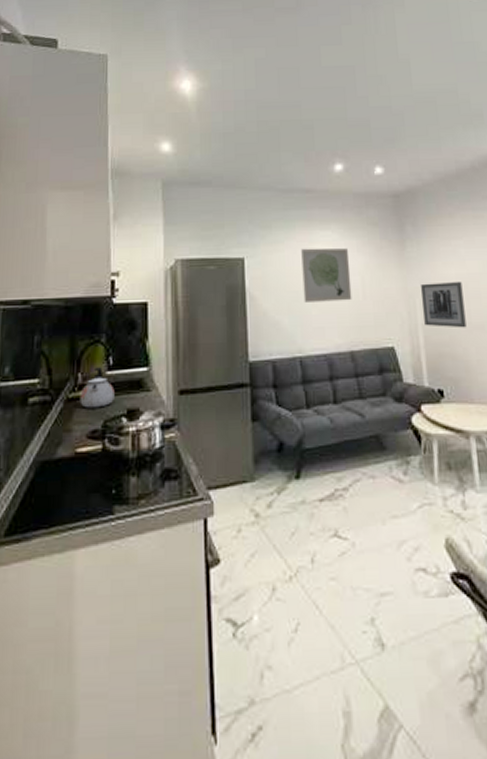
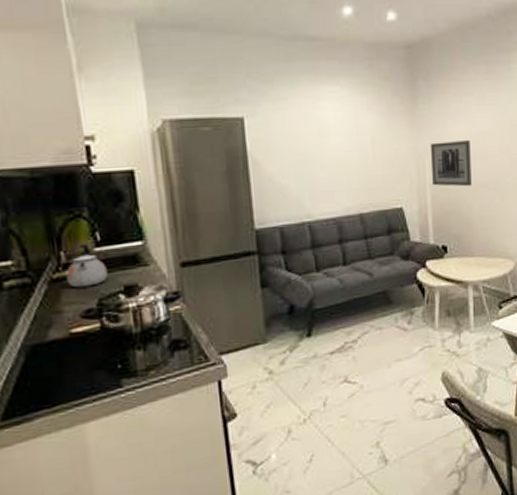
wall art: present [301,248,352,302] -> none [307,105,362,165]

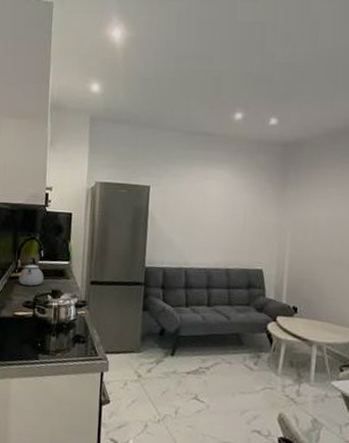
wall art: present [431,140,472,187] -> none [291,221,330,262]

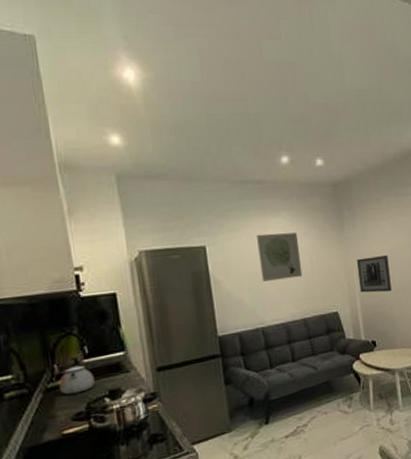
wall art: none [194,182,236,229] -> present [257,232,303,282]
wall art: none [291,221,330,262] -> present [357,255,392,293]

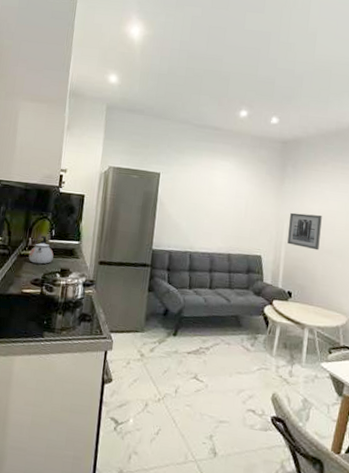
wall art: present [257,232,303,282] -> none [200,172,239,217]

